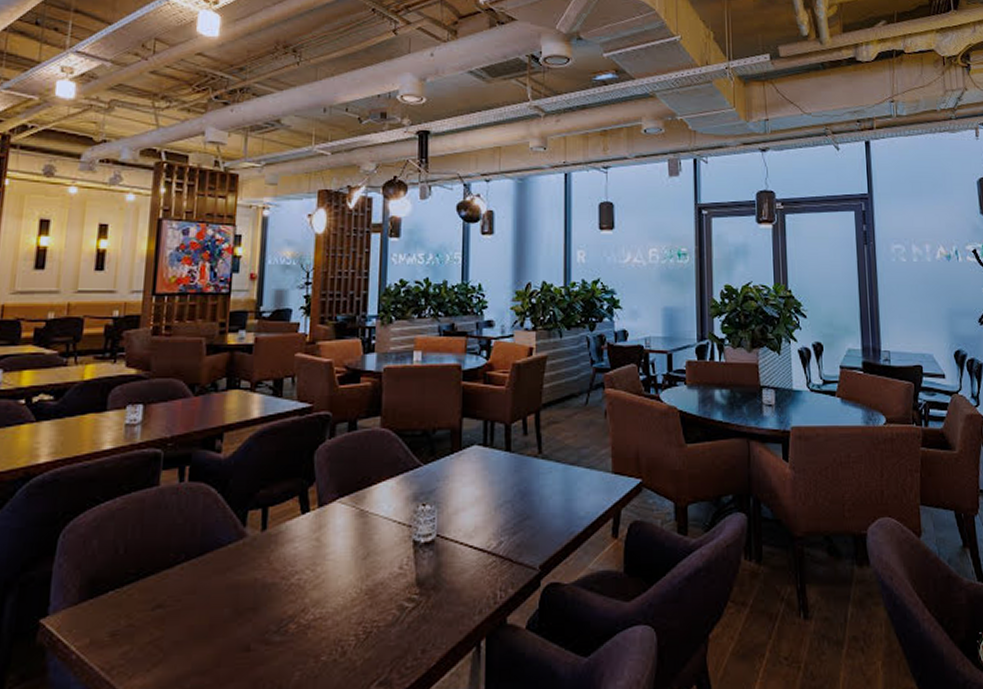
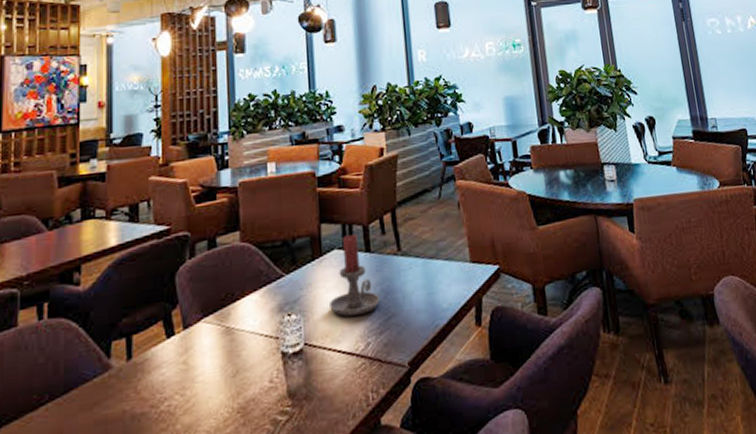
candle holder: none [465,432,517,513] -> present [330,234,381,317]

